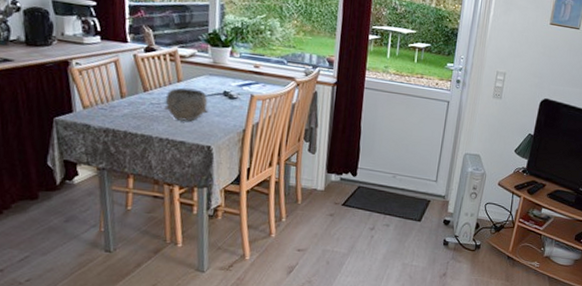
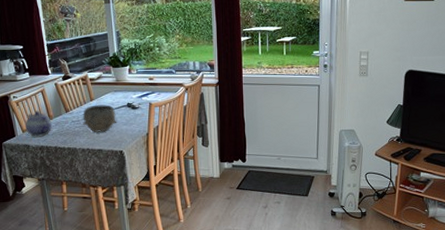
teapot: none [87,84,125,117] -> present [24,110,53,137]

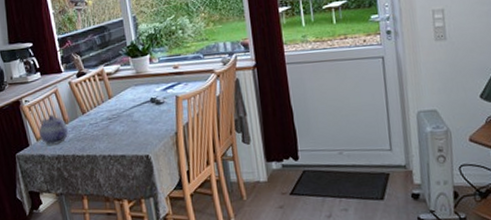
bowl: present [83,104,117,133] -> none [101,101,141,136]

